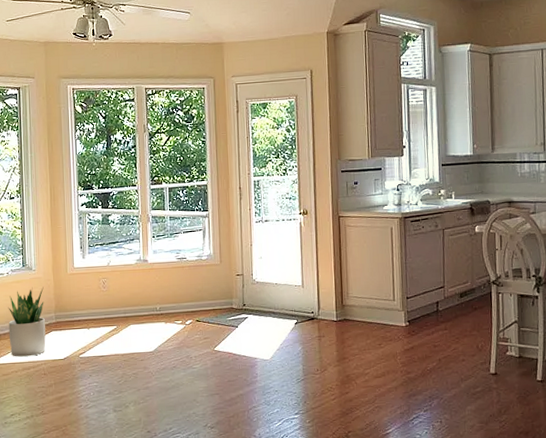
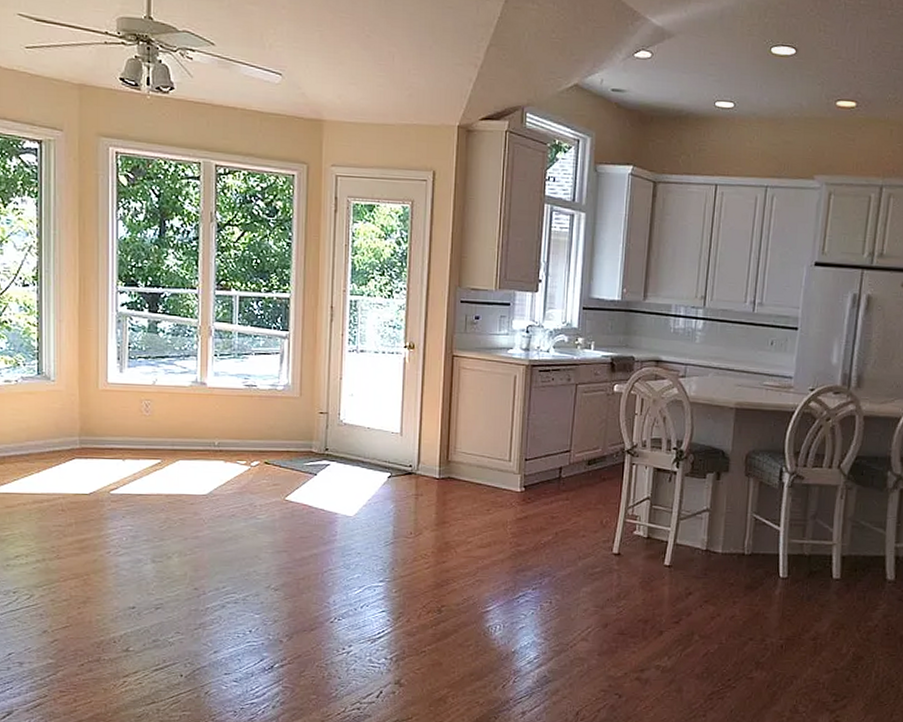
planter: present [8,287,46,357] -> none [15,402,66,487]

